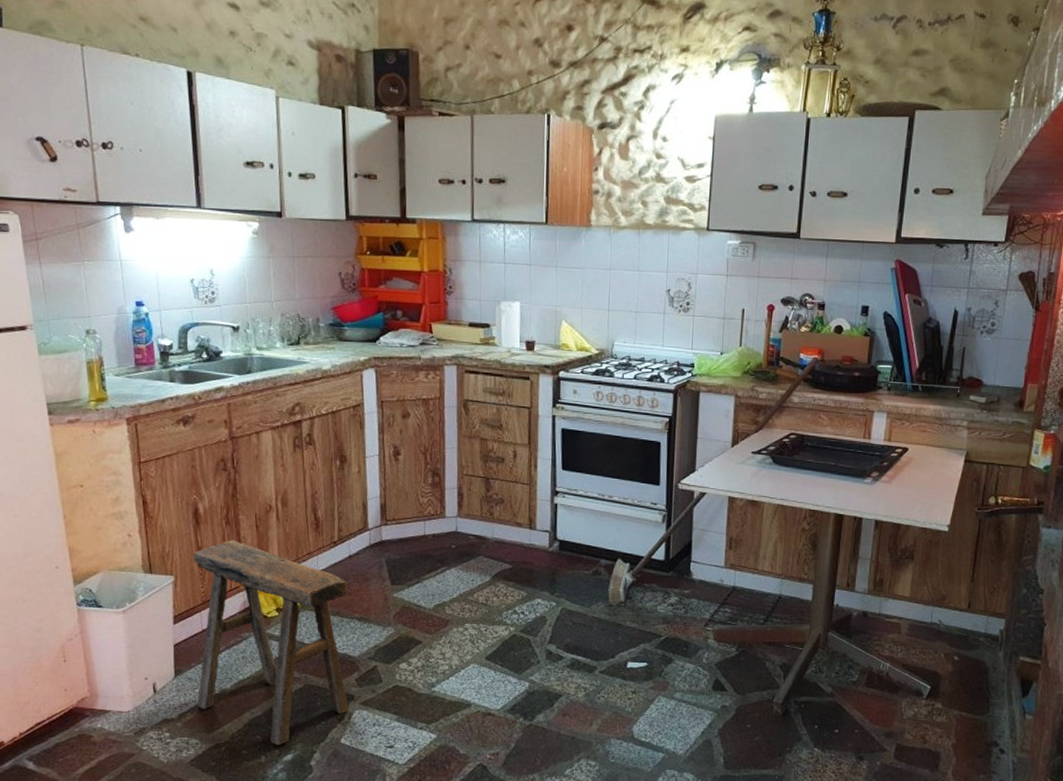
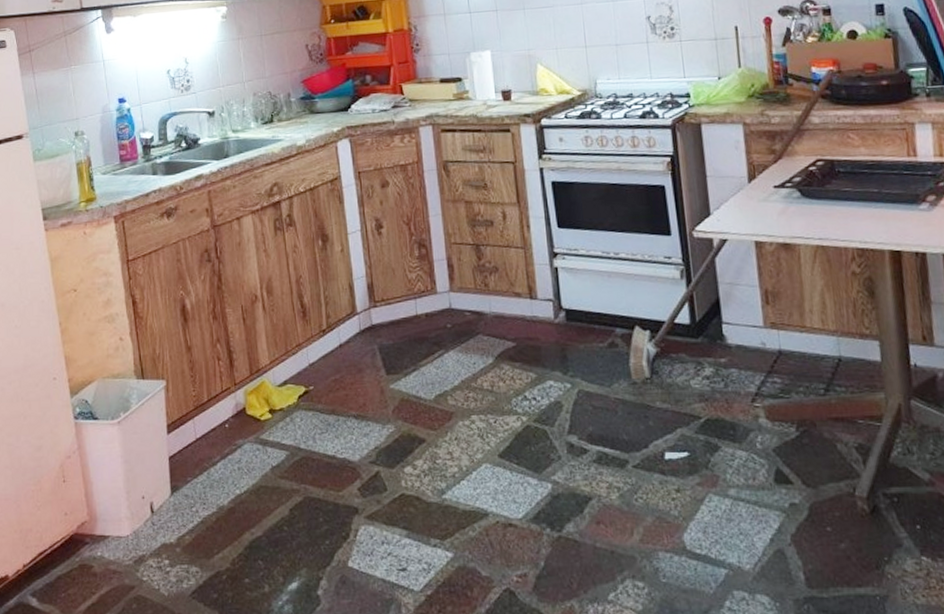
stool: present [194,540,350,746] -> none [183,336,355,572]

